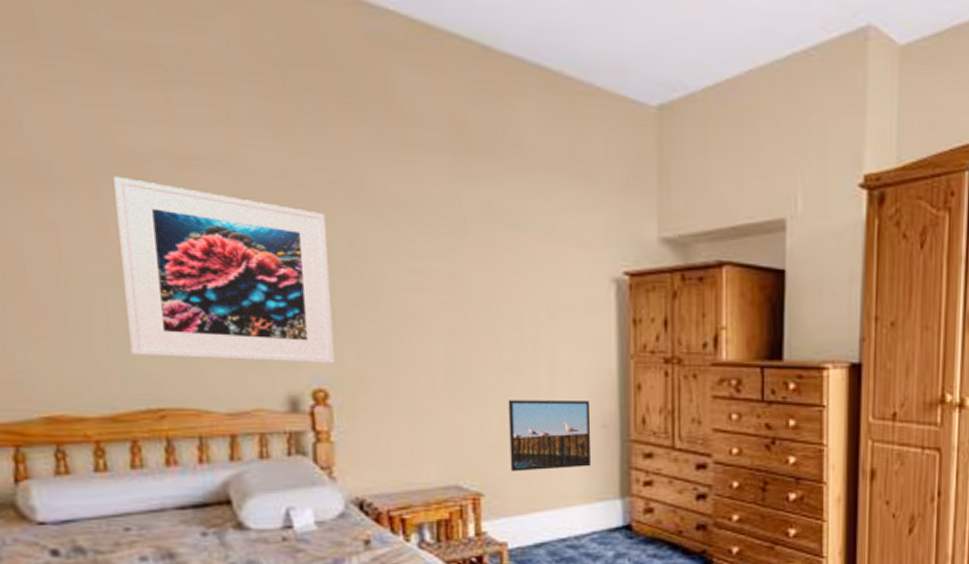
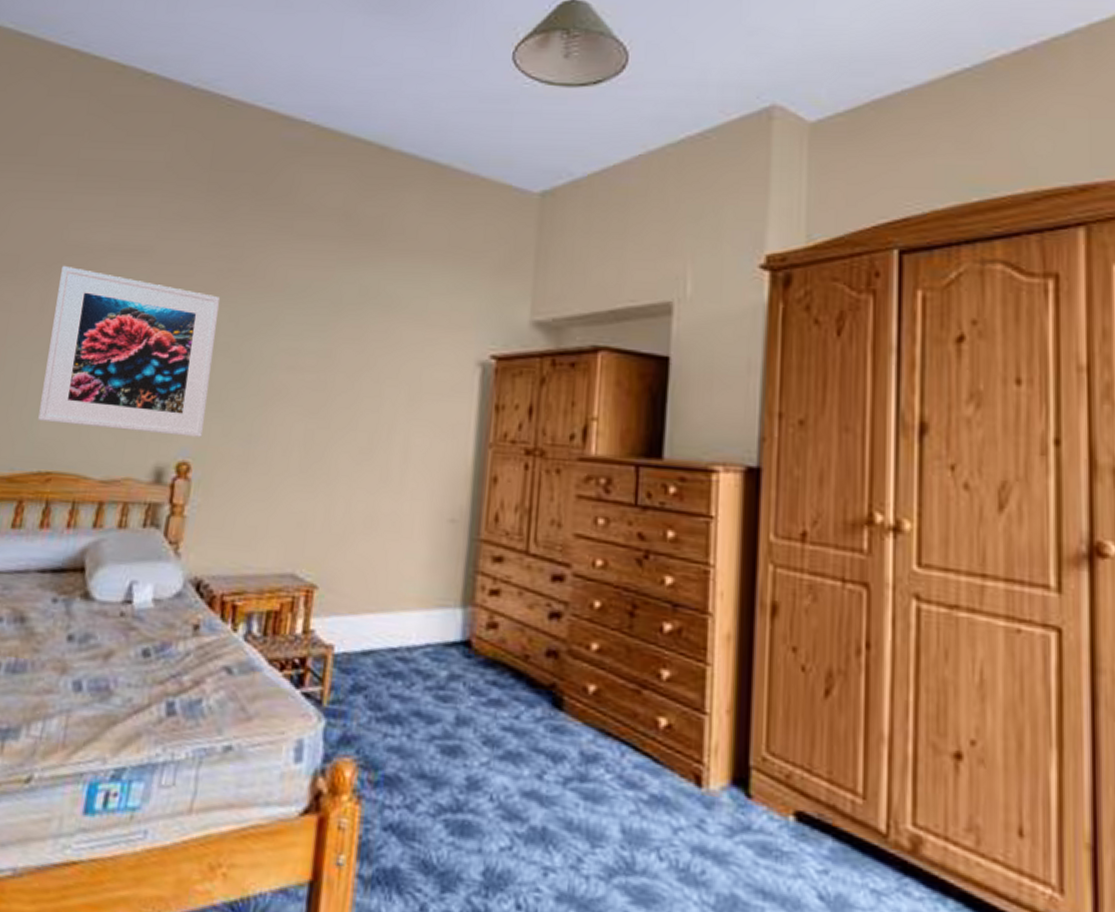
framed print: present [508,400,592,472] -> none [349,485,441,567]

